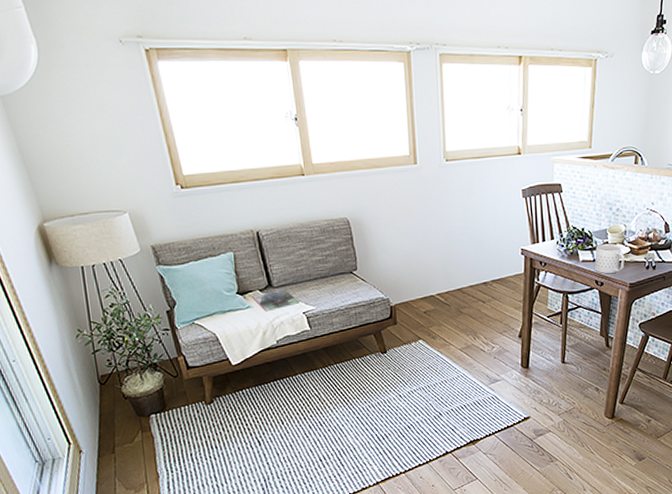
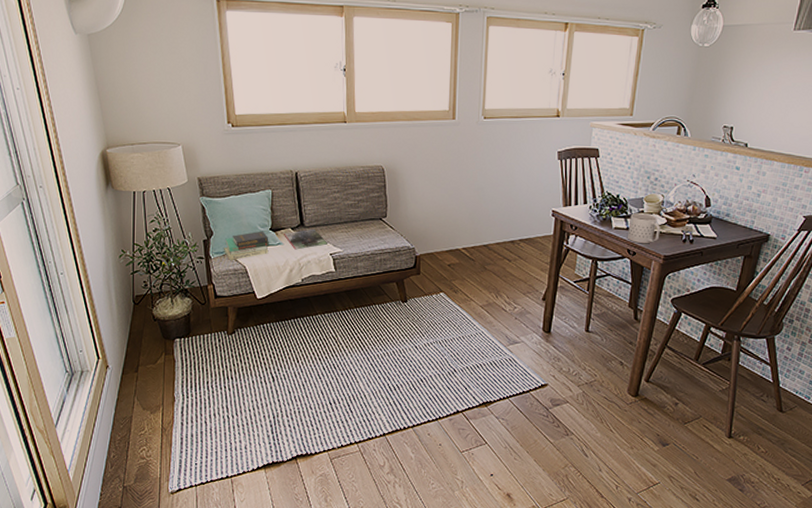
books: none [190,295,239,330] -> present [224,230,269,261]

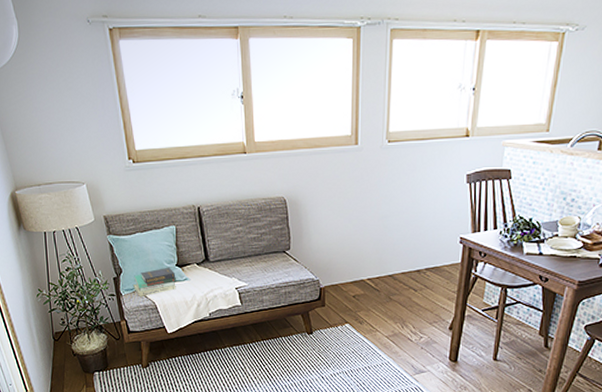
magazine: present [284,228,327,250] -> none [190,263,232,285]
mug: present [627,213,661,244] -> none [539,237,576,270]

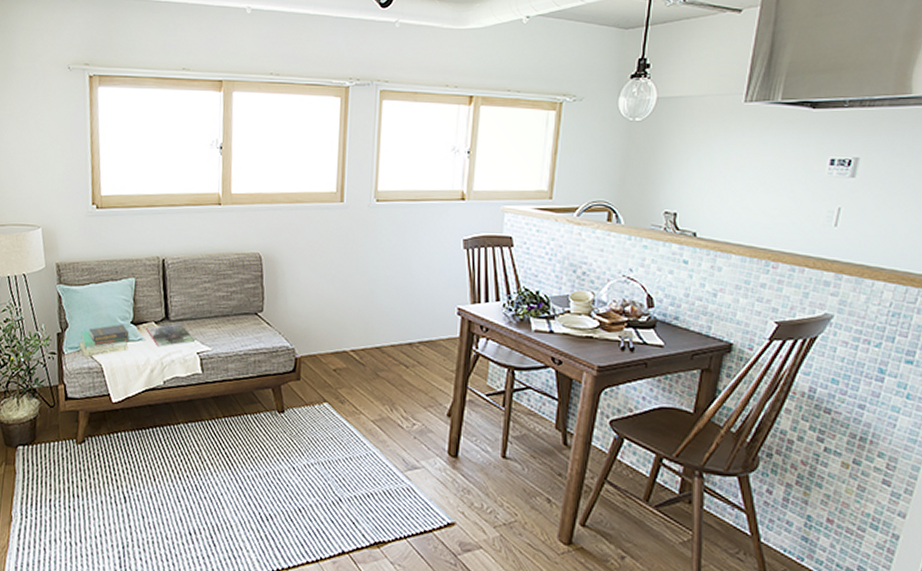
magazine: none [190,263,232,285] -> present [146,323,195,347]

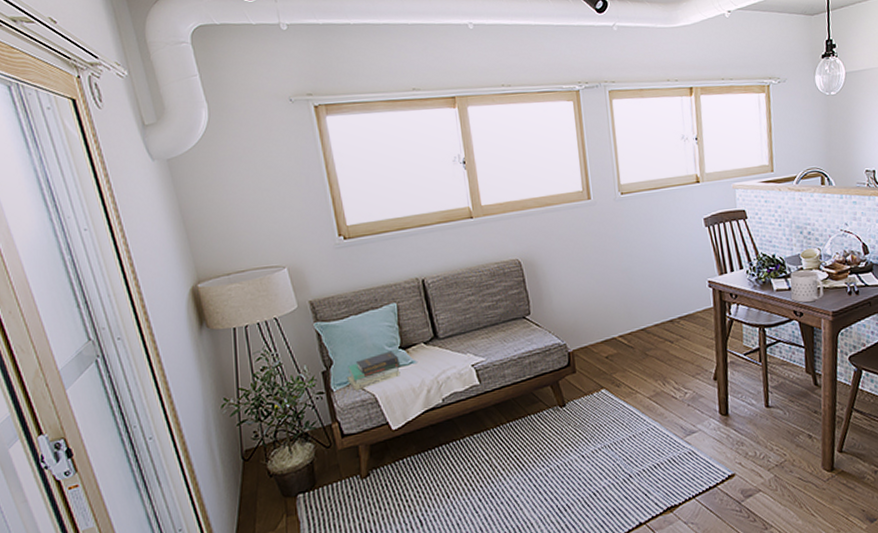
magazine: present [146,323,195,347] -> none [416,339,467,367]
mug: none [550,313,592,352] -> present [790,270,824,303]

